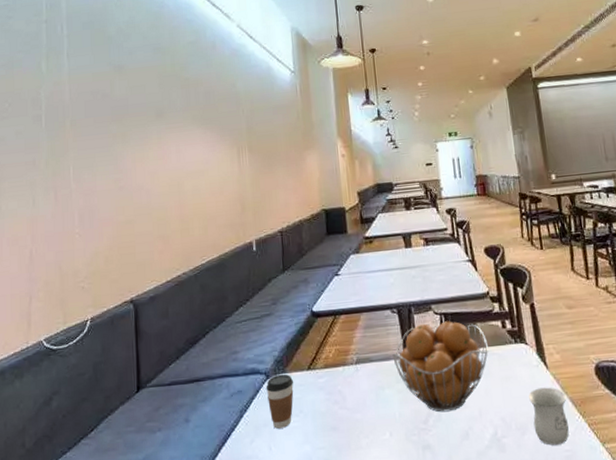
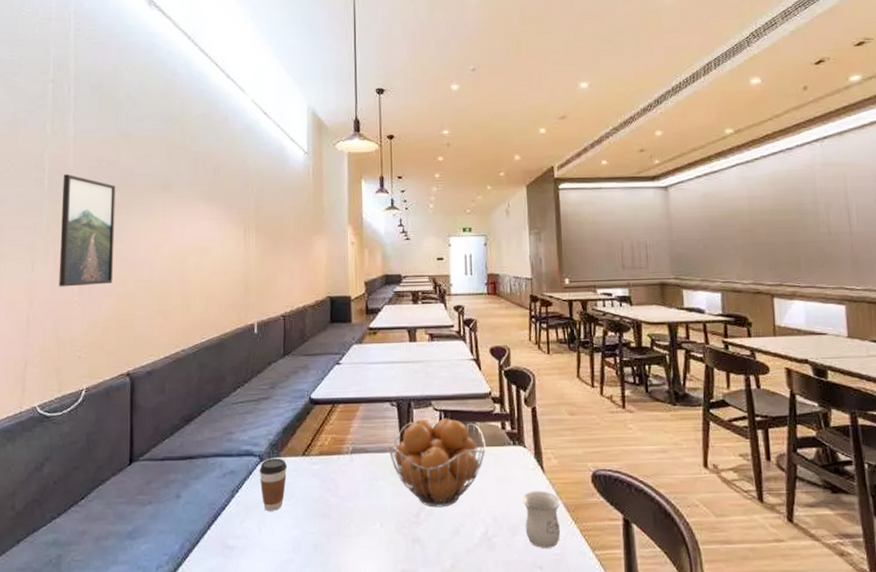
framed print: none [59,109,113,220] -> present [59,174,115,287]

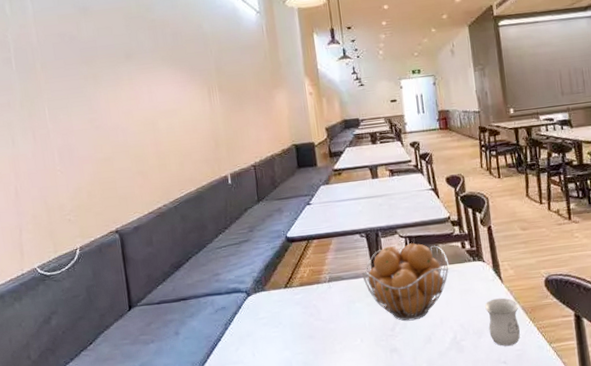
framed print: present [59,174,115,287] -> none [28,52,91,158]
coffee cup: present [259,458,288,511] -> none [247,292,273,338]

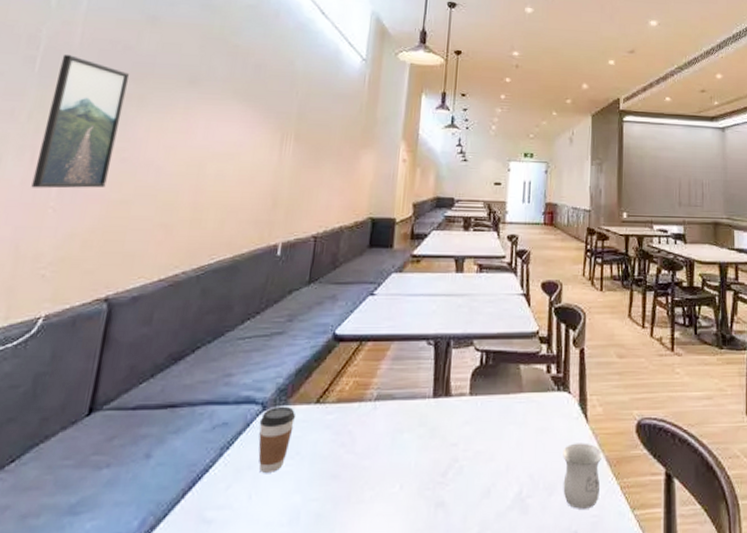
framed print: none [28,52,91,158] -> present [31,55,129,189]
coffee cup: none [247,292,273,338] -> present [258,406,296,473]
fruit basket: present [362,243,449,321] -> none [419,360,528,464]

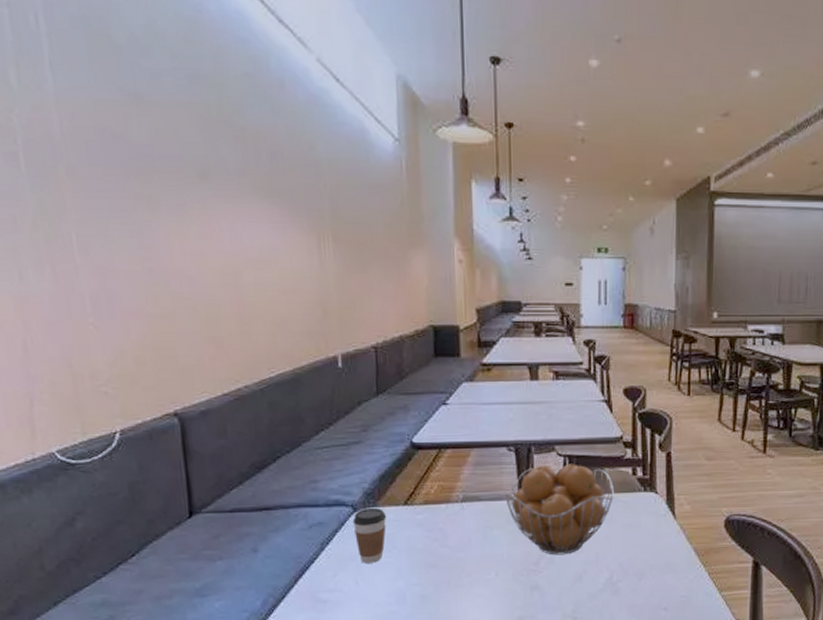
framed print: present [31,55,129,189] -> none [46,149,141,304]
fruit basket: none [419,360,528,464] -> present [505,464,614,555]
mug: present [563,443,603,509] -> none [651,536,691,591]

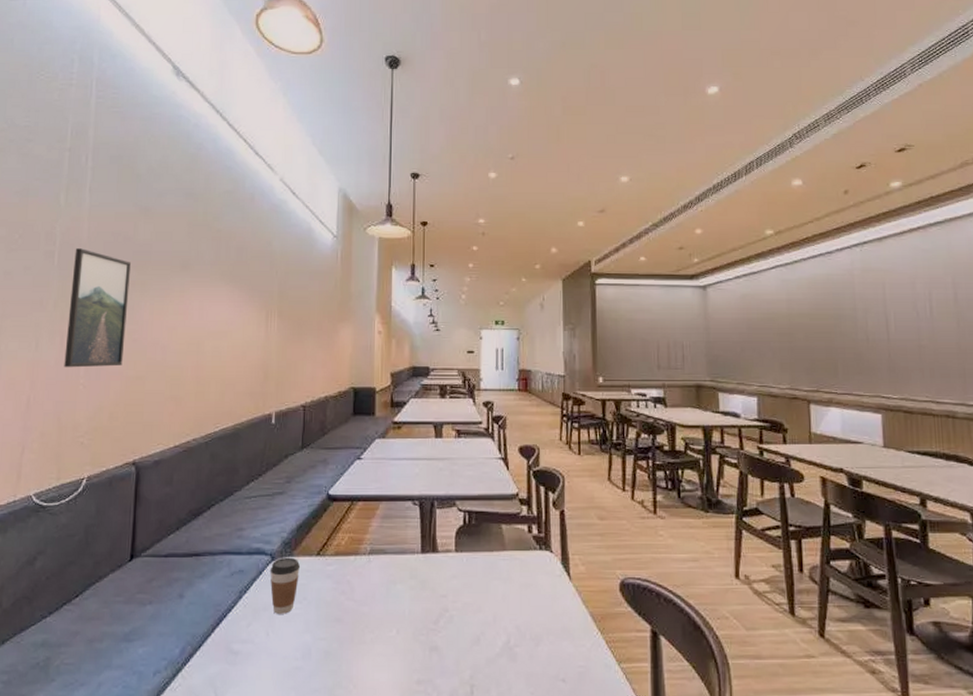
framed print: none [46,149,141,304] -> present [64,248,131,368]
fruit basket: present [505,464,614,555] -> none [409,519,510,614]

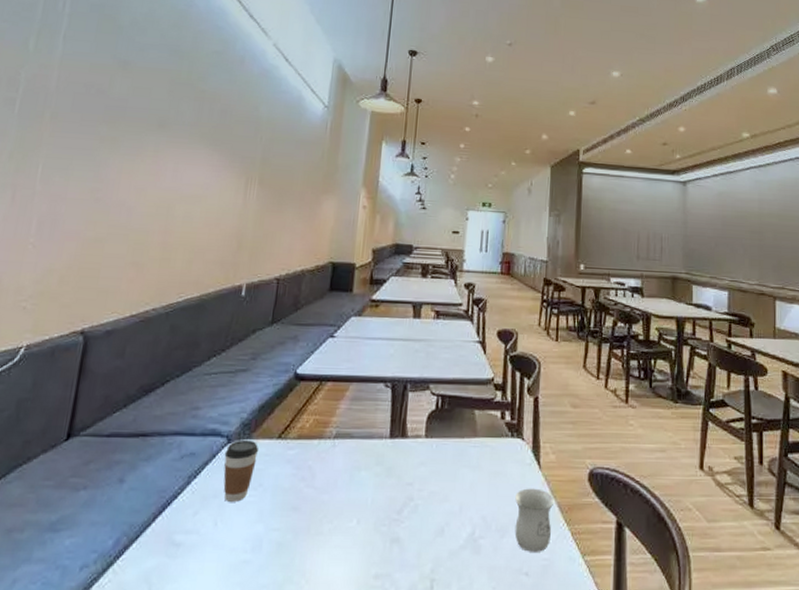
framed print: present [64,248,131,368] -> none [12,97,102,226]
mug: none [547,599,587,660] -> present [515,488,555,552]

